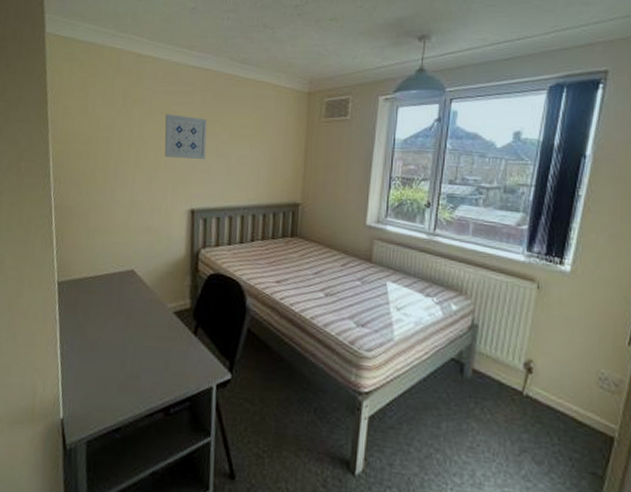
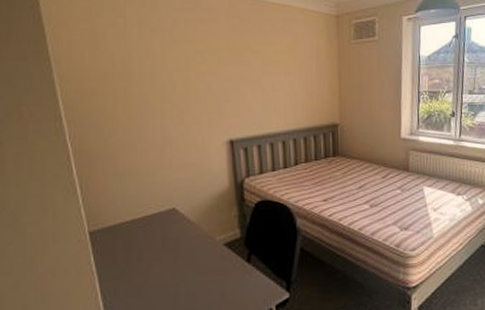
wall art: present [164,114,207,159] -> none [189,43,239,88]

